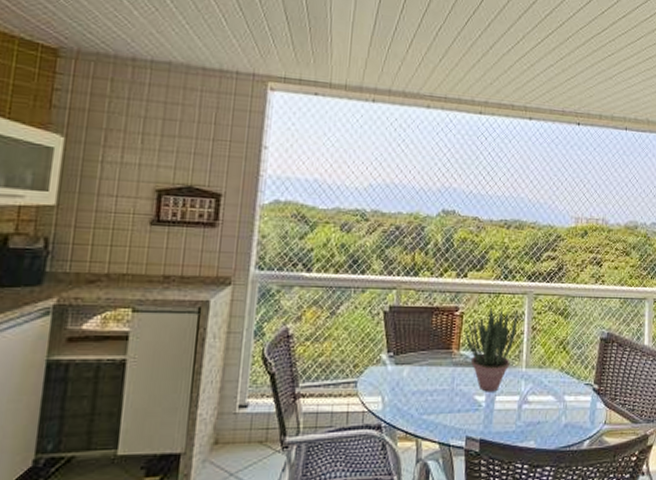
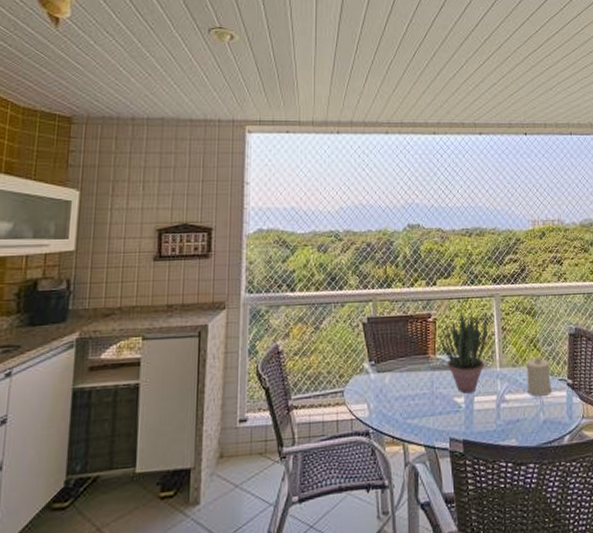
candle: none [552,360,577,399] -> present [526,357,552,396]

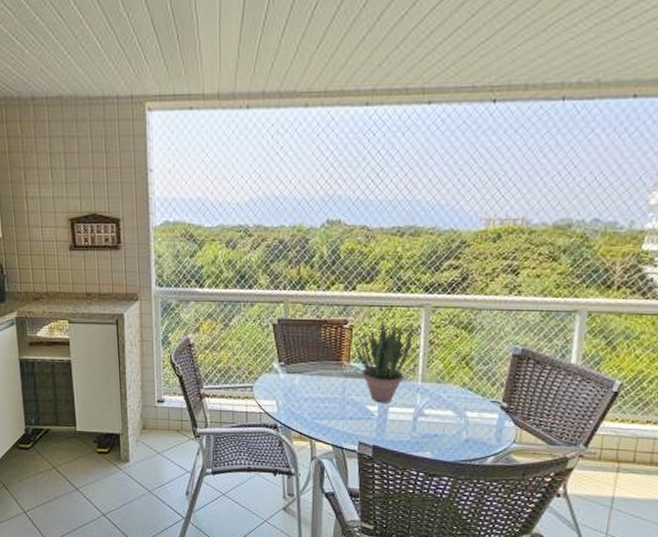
candle: present [526,357,552,396] -> none [451,376,482,416]

